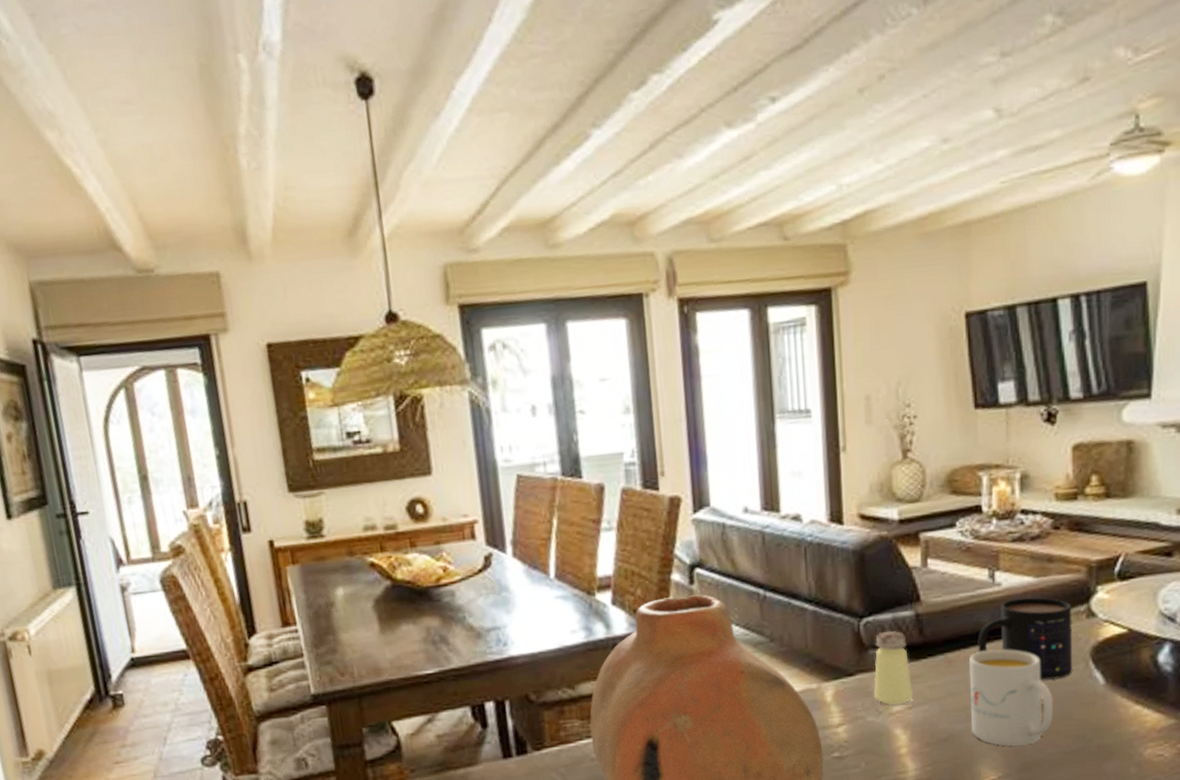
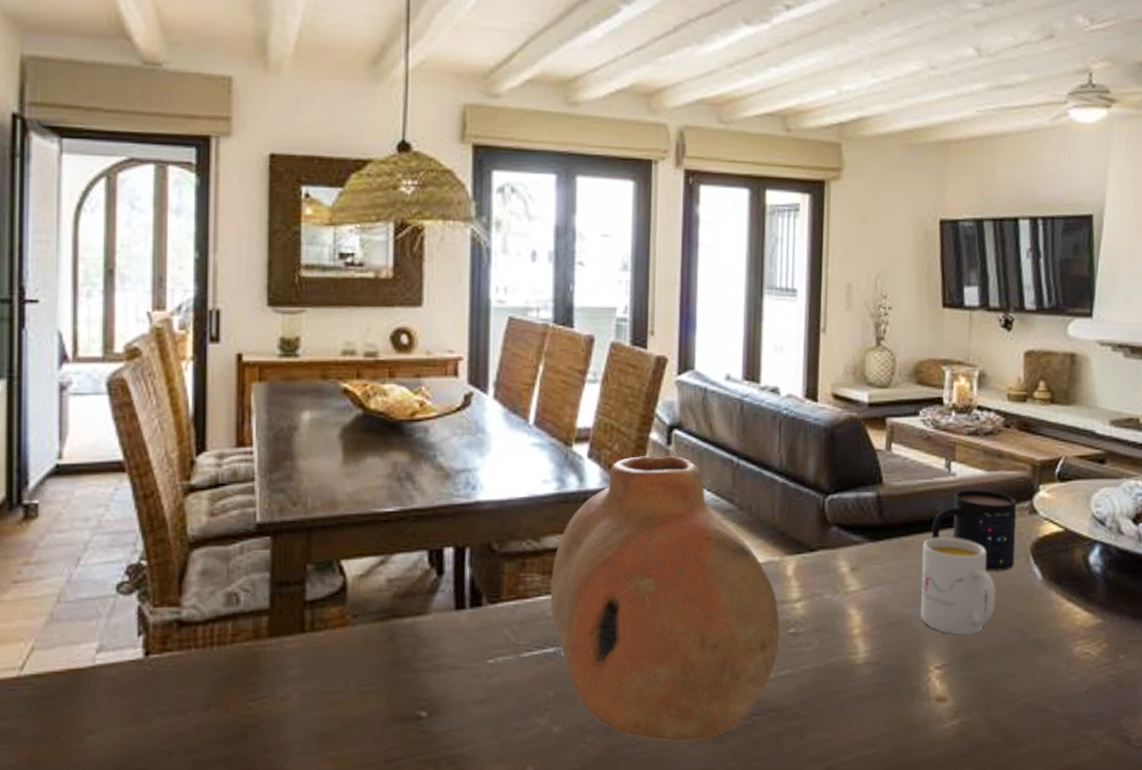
saltshaker: present [873,631,914,706] -> none [832,510,870,585]

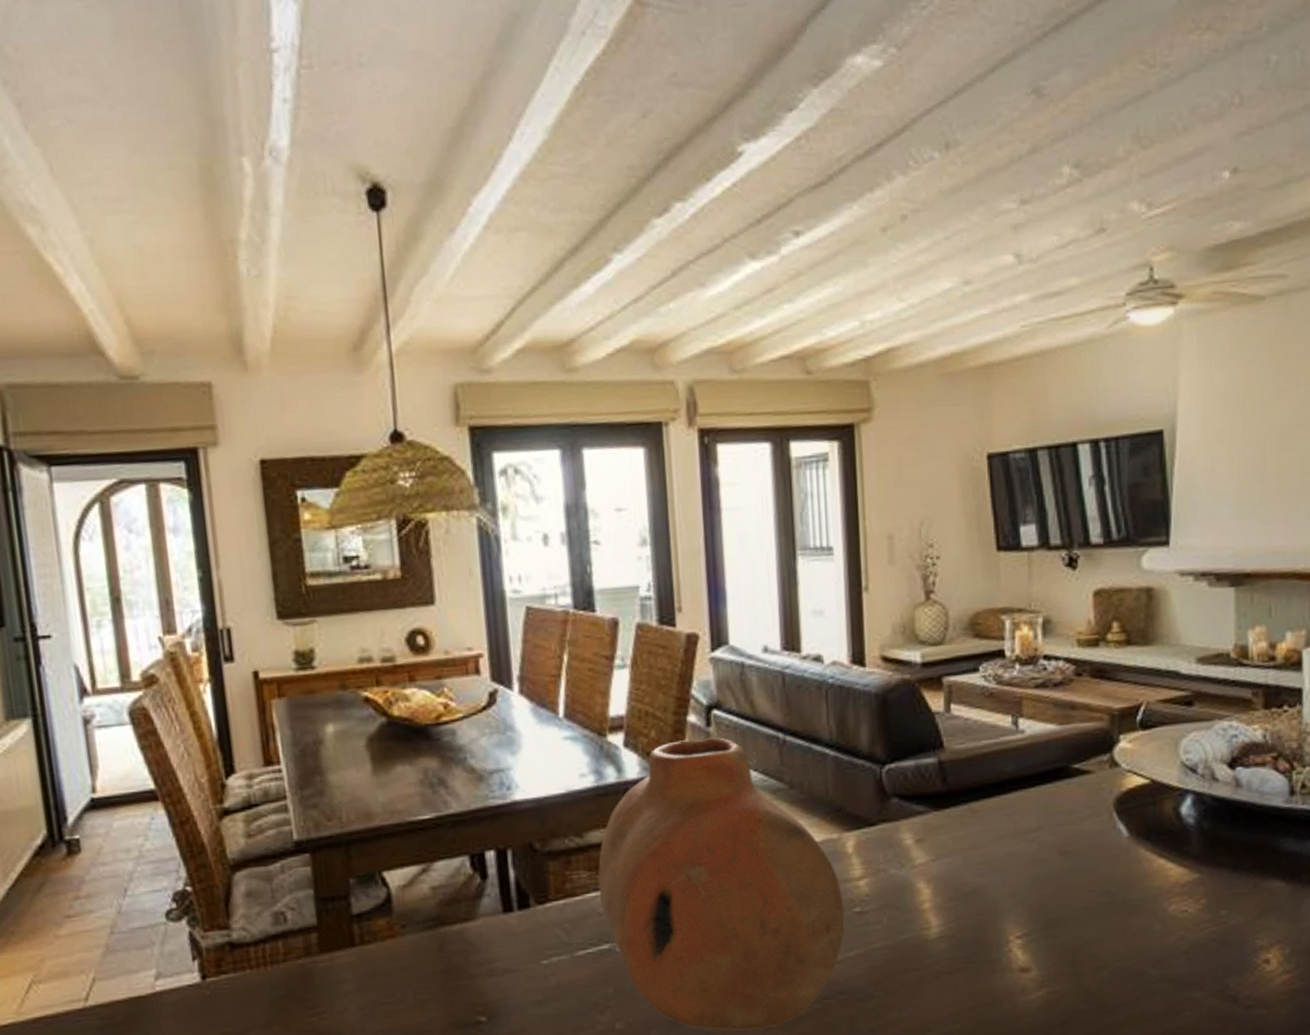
mug: present [921,537,996,635] -> none [993,799,1078,902]
mug: present [931,490,1017,571] -> none [1001,746,1097,832]

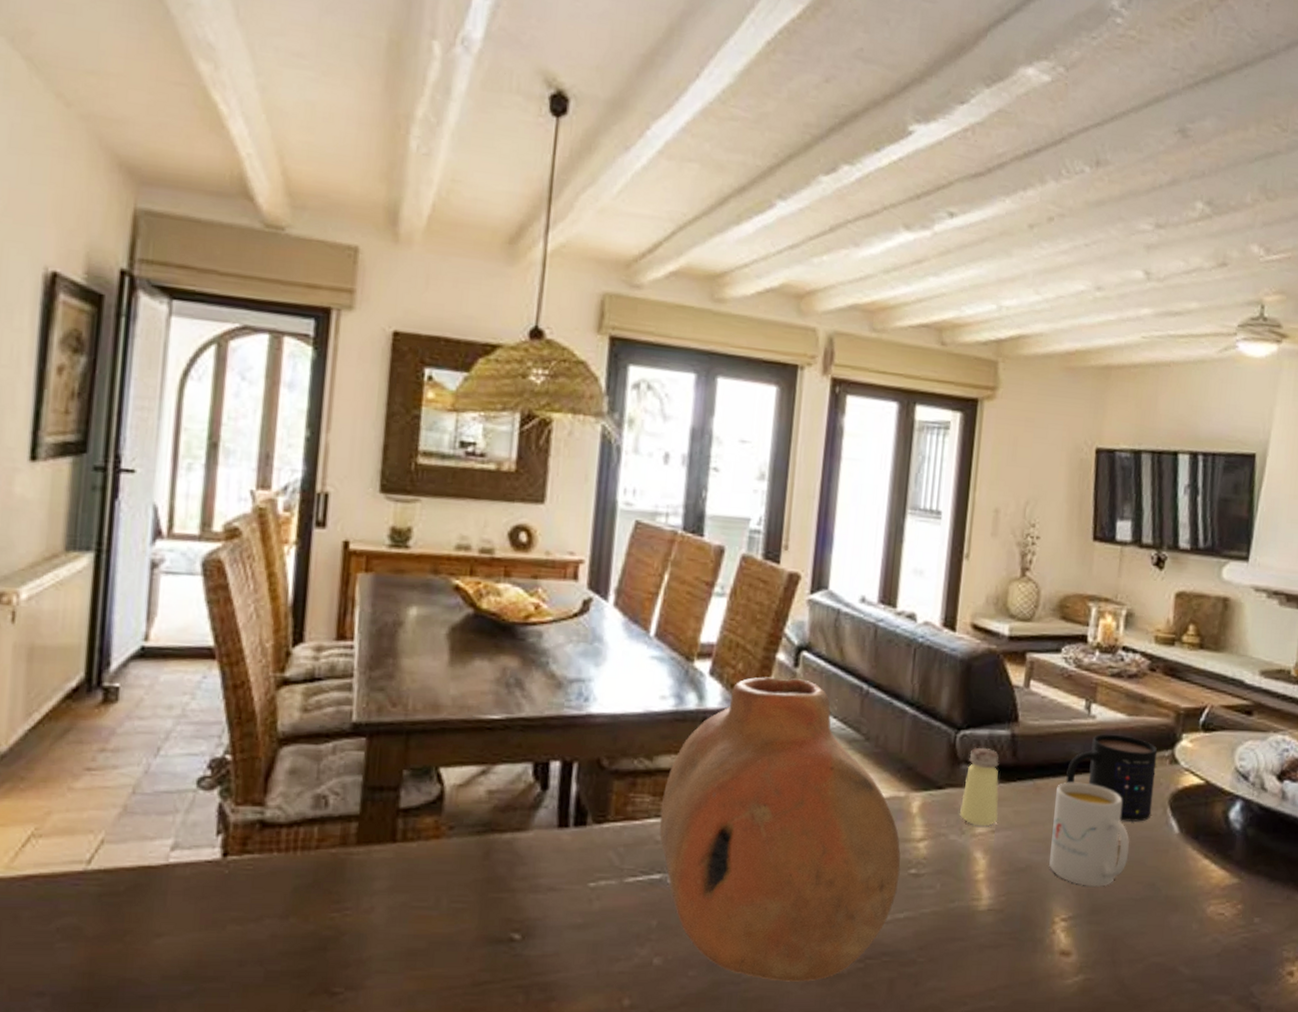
saltshaker: none [895,778,937,858] -> present [959,747,999,827]
mug: none [993,799,1078,902] -> present [1049,782,1130,887]
mug: none [1001,746,1097,832] -> present [1066,734,1158,822]

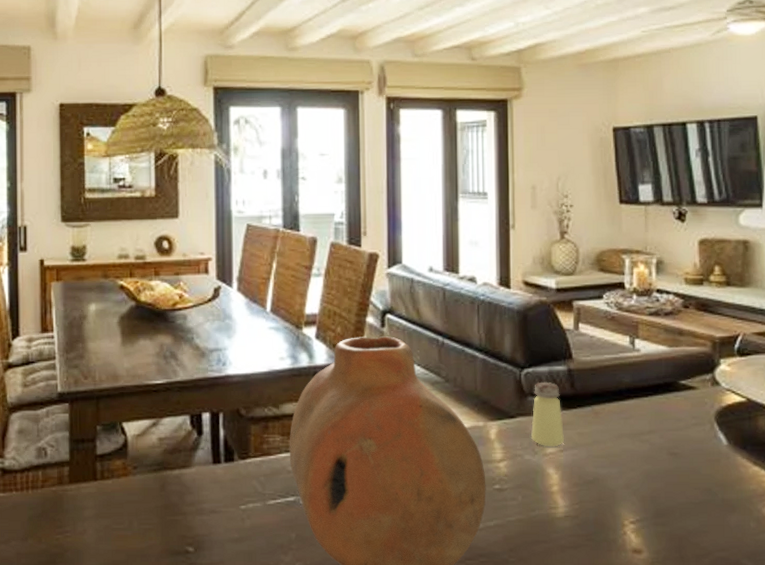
mug: present [1049,782,1130,887] -> none [613,406,684,493]
mug: present [1066,734,1158,822] -> none [620,364,700,437]

